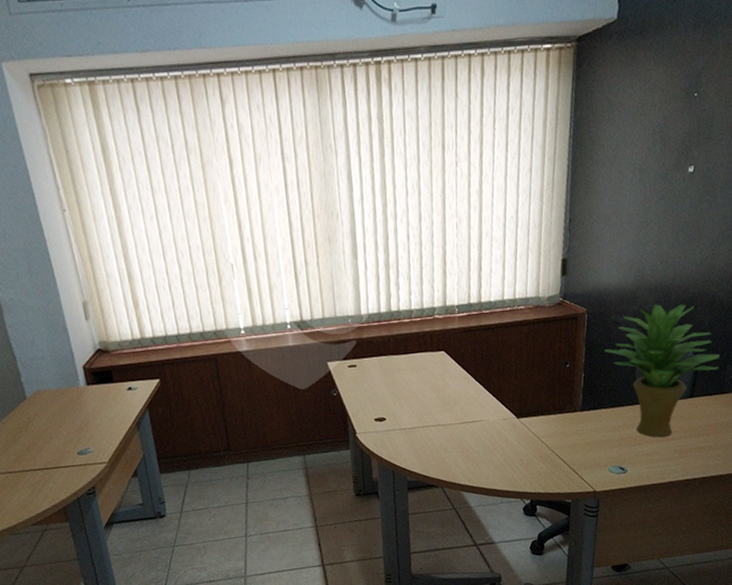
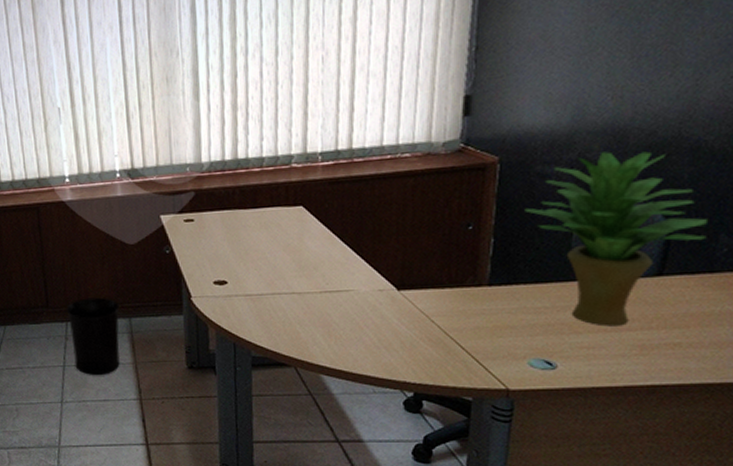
waste bin: none [246,438,297,509] -> present [66,297,120,375]

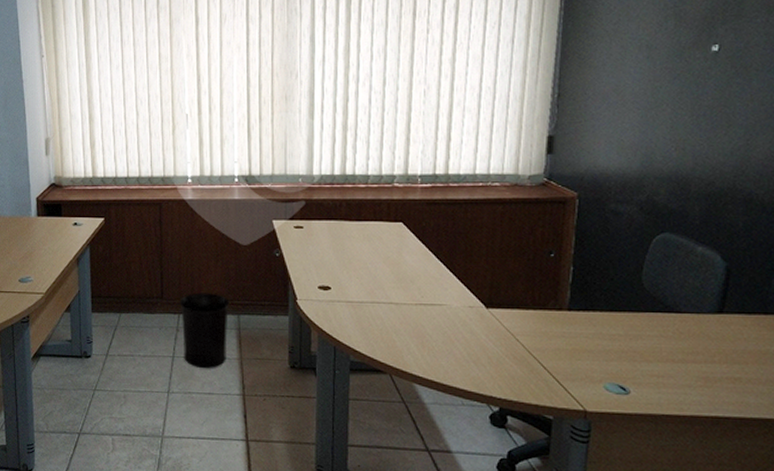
potted plant: present [525,151,709,327] -> none [600,196,762,358]

